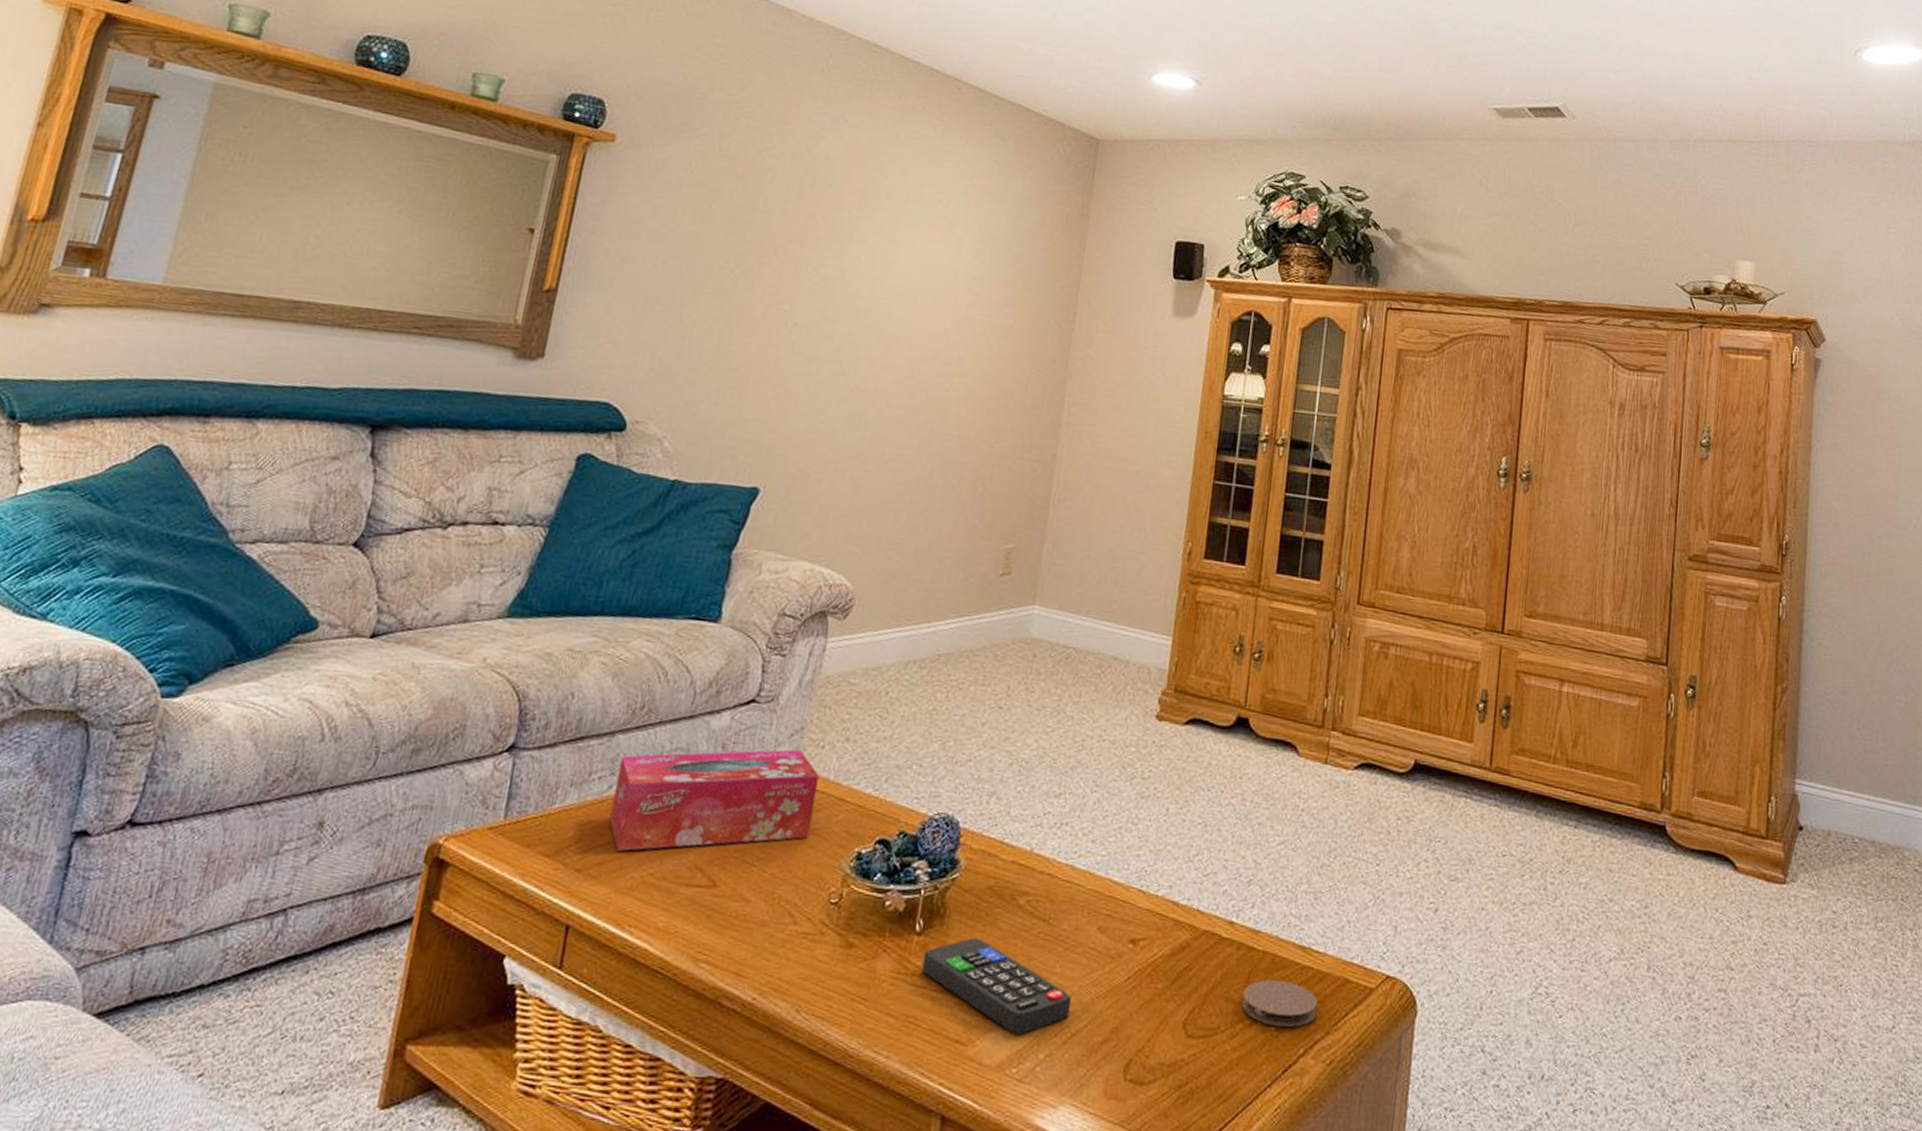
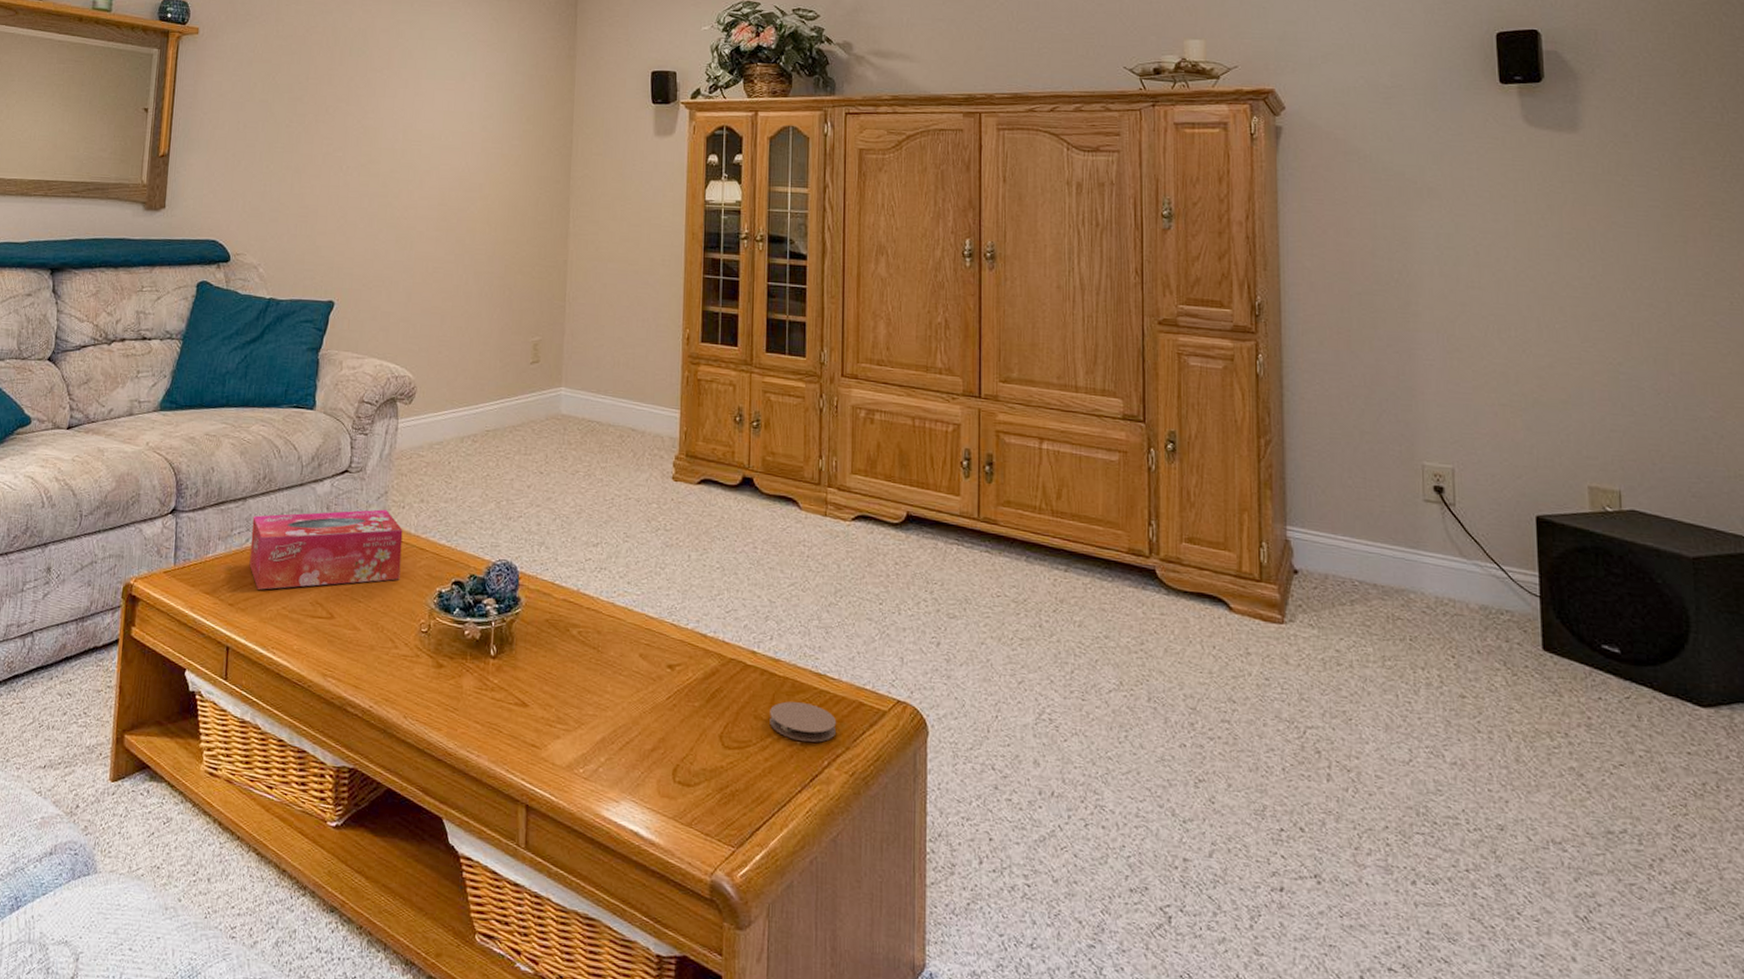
remote control: present [921,938,1071,1035] -> none [498,661,622,741]

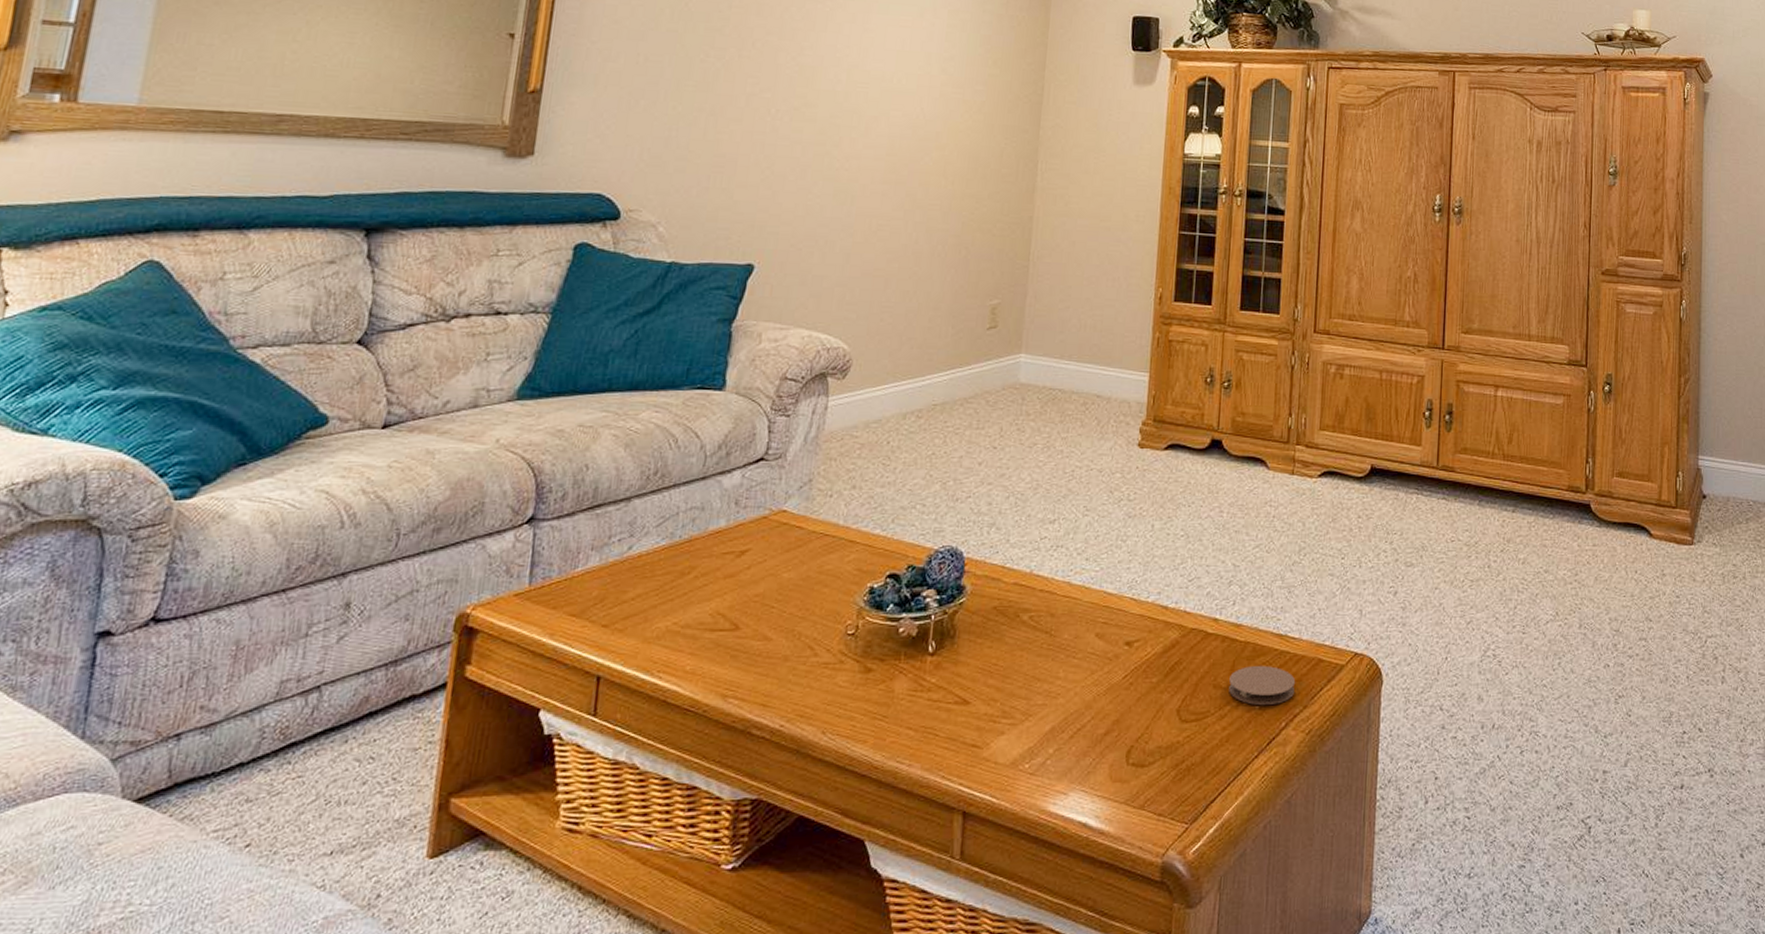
tissue box: present [249,509,403,590] -> none [631,500,829,605]

